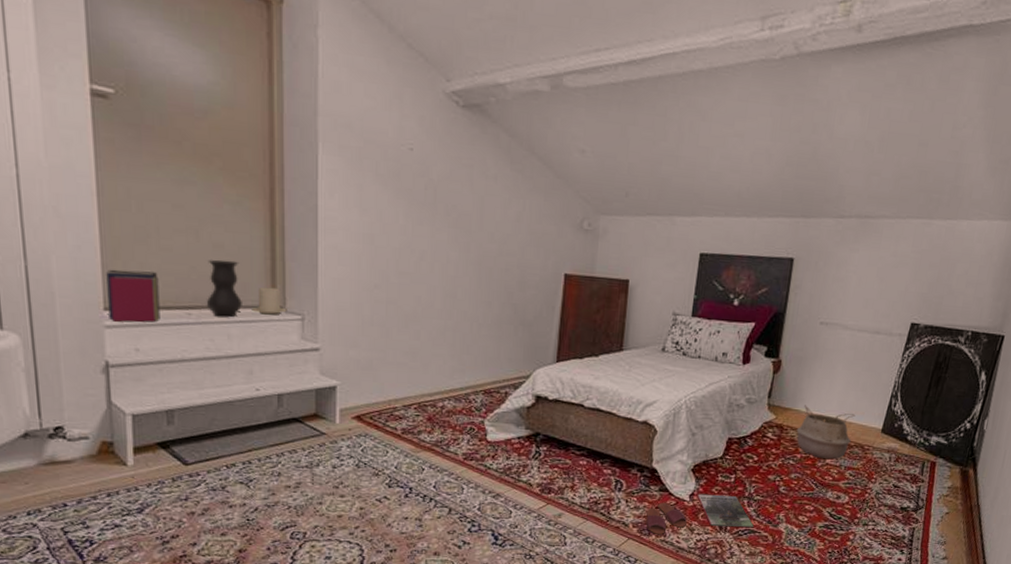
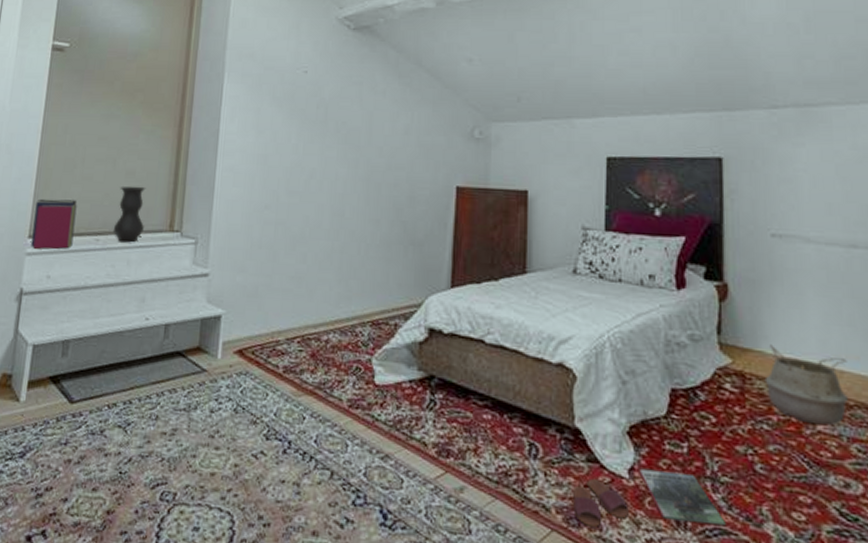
candle: present [251,287,287,315] -> none [151,211,183,239]

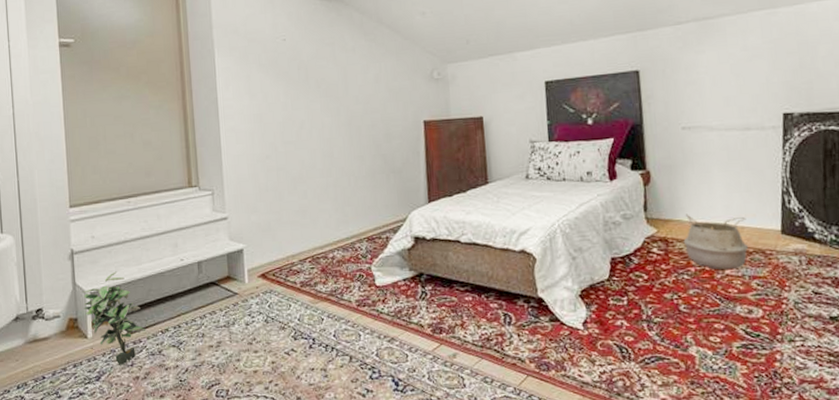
potted plant: none [22,322,89,442] -> present [82,271,145,365]
books: present [31,199,78,250] -> none [71,172,109,216]
vase: present [114,186,146,243] -> none [140,153,167,201]
slippers: present [573,478,629,527] -> none [541,333,586,369]
magazine: present [639,468,726,527] -> none [591,319,660,355]

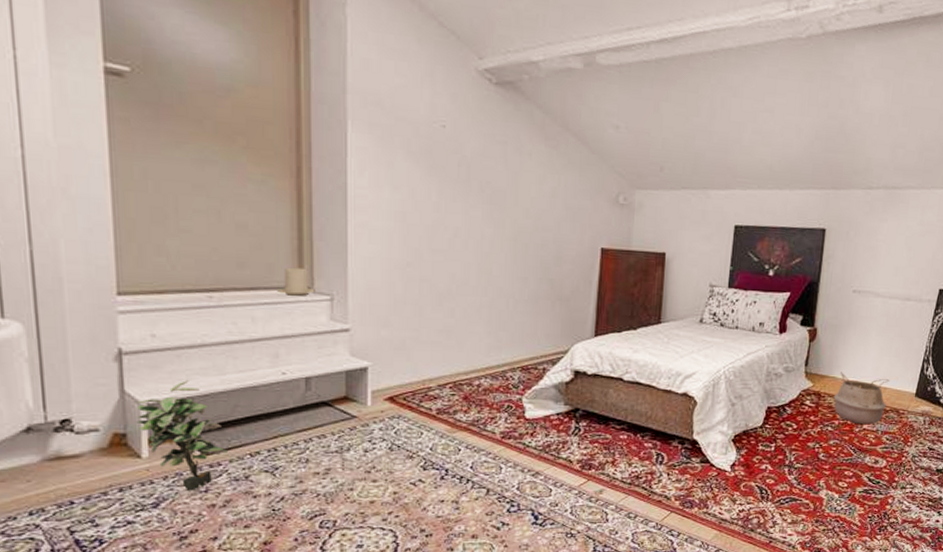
candle: none [174,170,200,194] -> present [277,267,315,296]

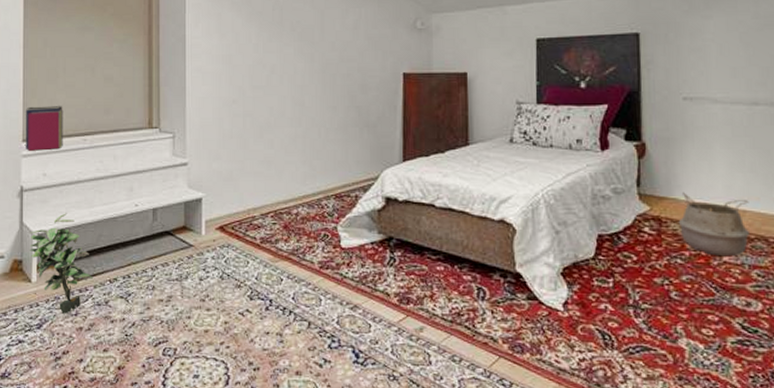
books: none [120,253,179,307] -> present [26,106,63,151]
candle: present [277,267,315,296] -> none [133,110,161,135]

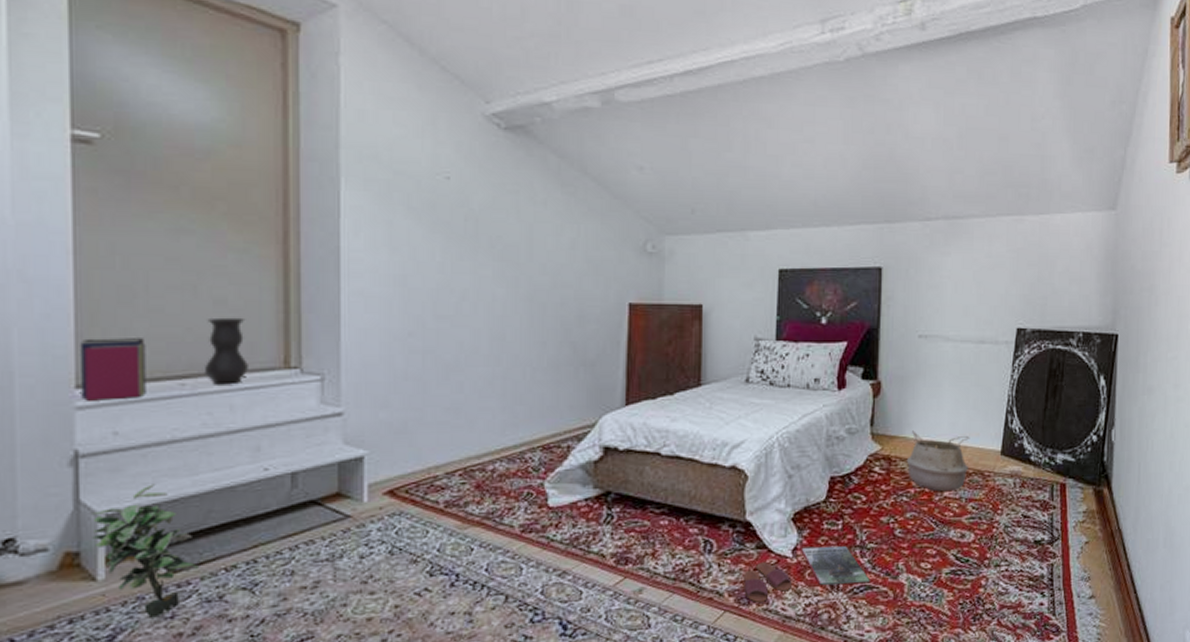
vase: none [99,90,126,140] -> present [205,317,248,385]
slippers: none [516,312,564,352] -> present [744,561,792,602]
magazine: none [572,302,646,344] -> present [801,545,870,585]

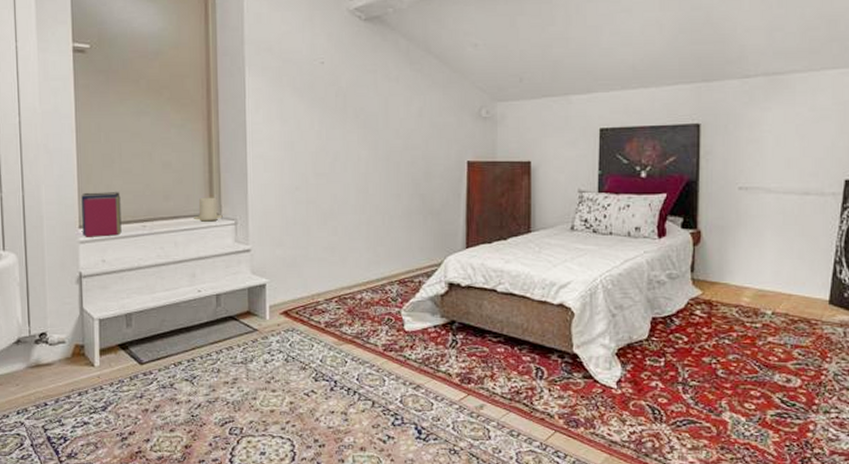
potted plant: present [92,484,198,618] -> none [90,299,157,396]
vase: present [205,317,248,385] -> none [158,176,186,227]
candle: none [260,345,303,378] -> present [194,197,223,222]
slippers: present [744,561,792,602] -> none [572,390,617,426]
magazine: present [801,545,870,585] -> none [625,380,693,418]
woven basket: present [906,430,970,492] -> none [728,277,795,337]

